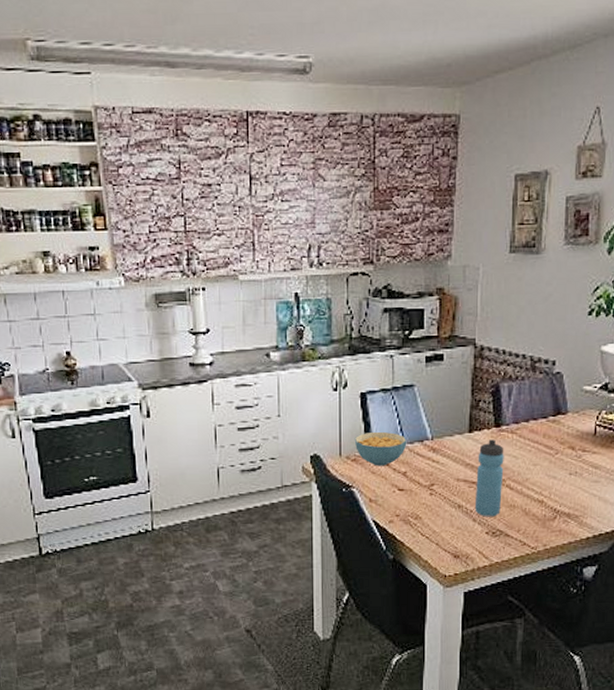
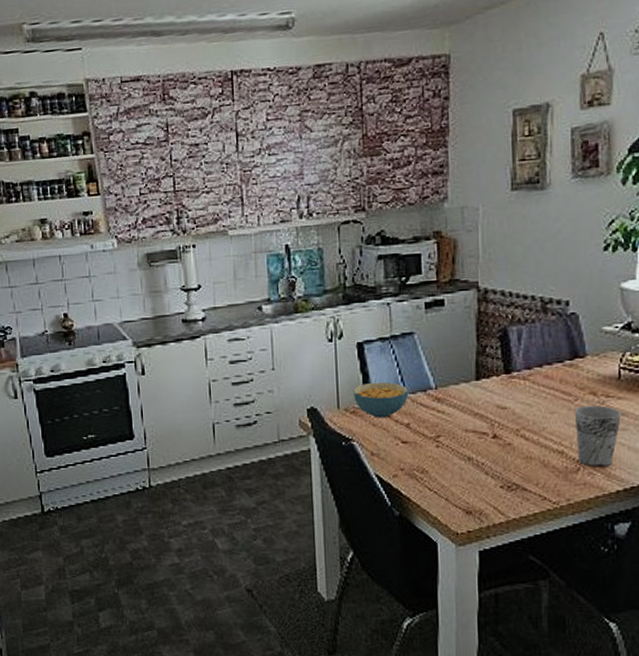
water bottle: present [474,439,504,517] -> none [486,386,517,470]
cup: none [554,459,595,516] -> present [574,405,621,467]

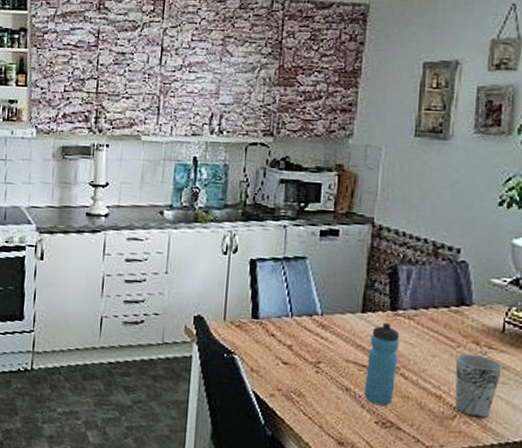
cereal bowl: present [352,382,409,418] -> none [240,299,295,336]
water bottle: none [486,386,517,470] -> present [363,322,400,406]

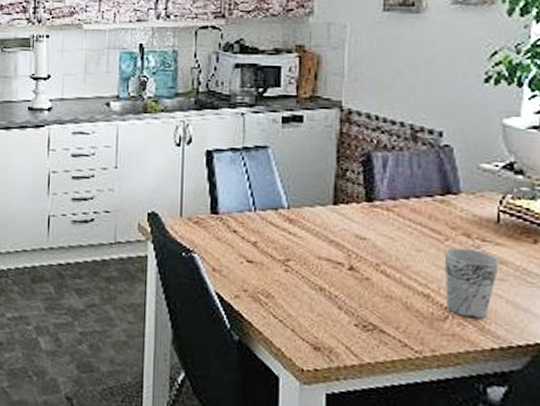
water bottle: present [363,322,400,406] -> none [340,215,378,307]

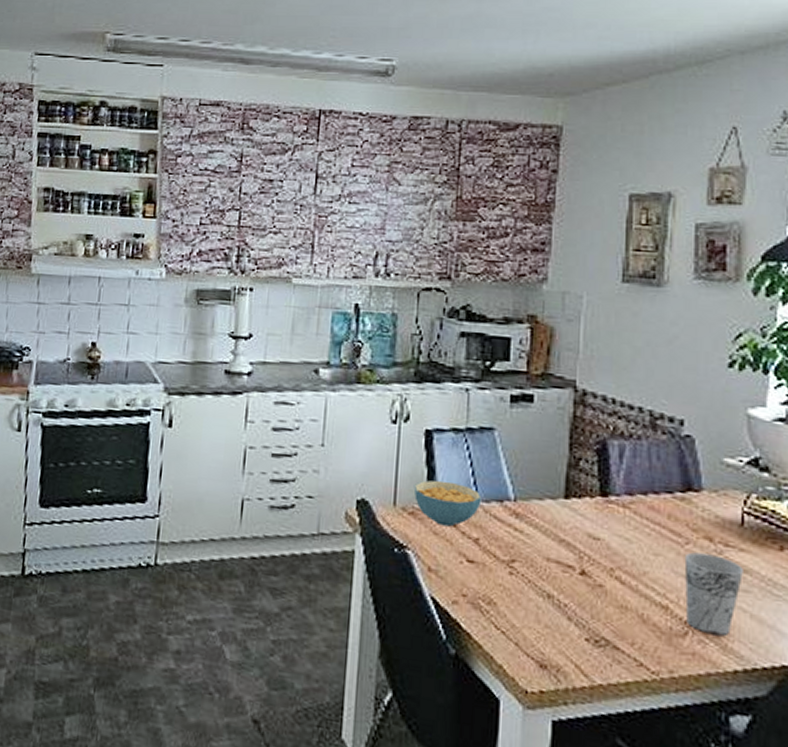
cereal bowl: none [197,193,259,233] -> present [413,480,482,527]

